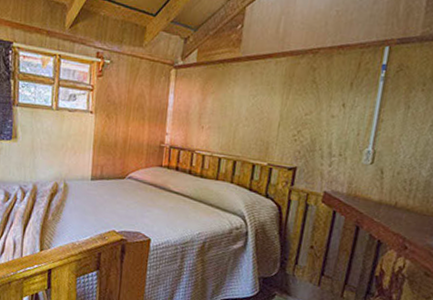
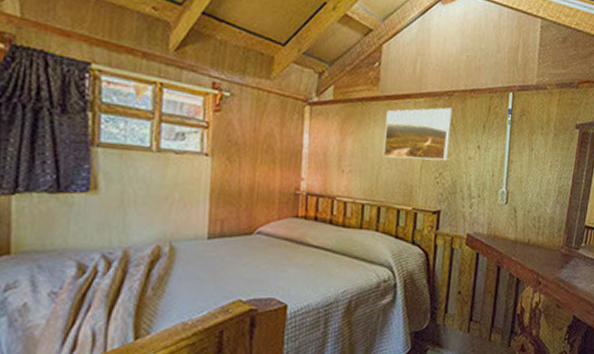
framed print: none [240,65,316,119] -> present [382,107,452,161]

